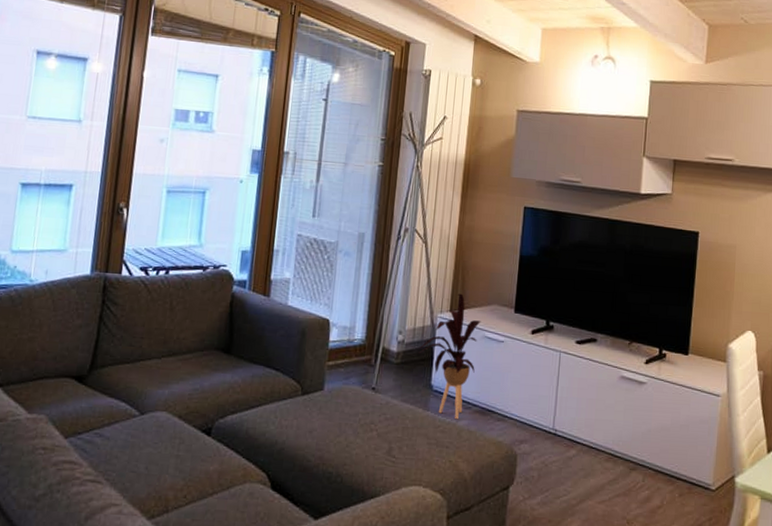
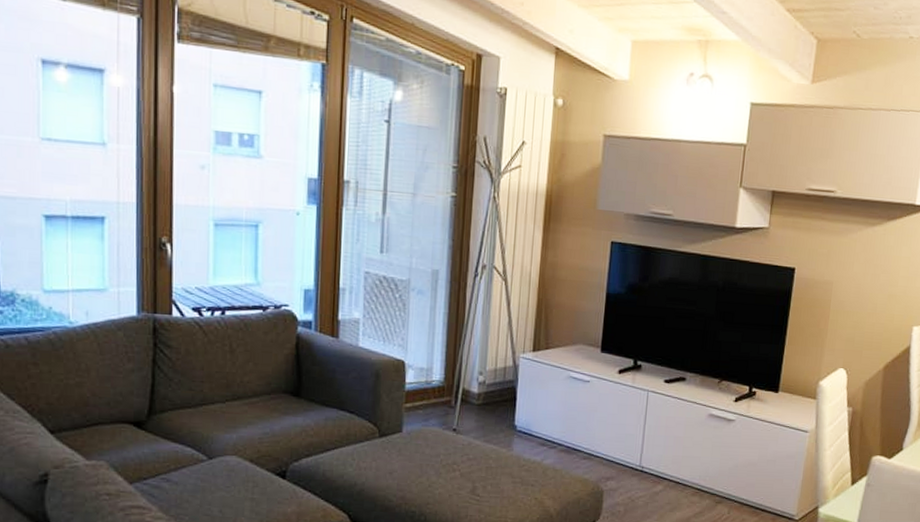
house plant: present [417,293,481,420] -> none [499,333,566,459]

